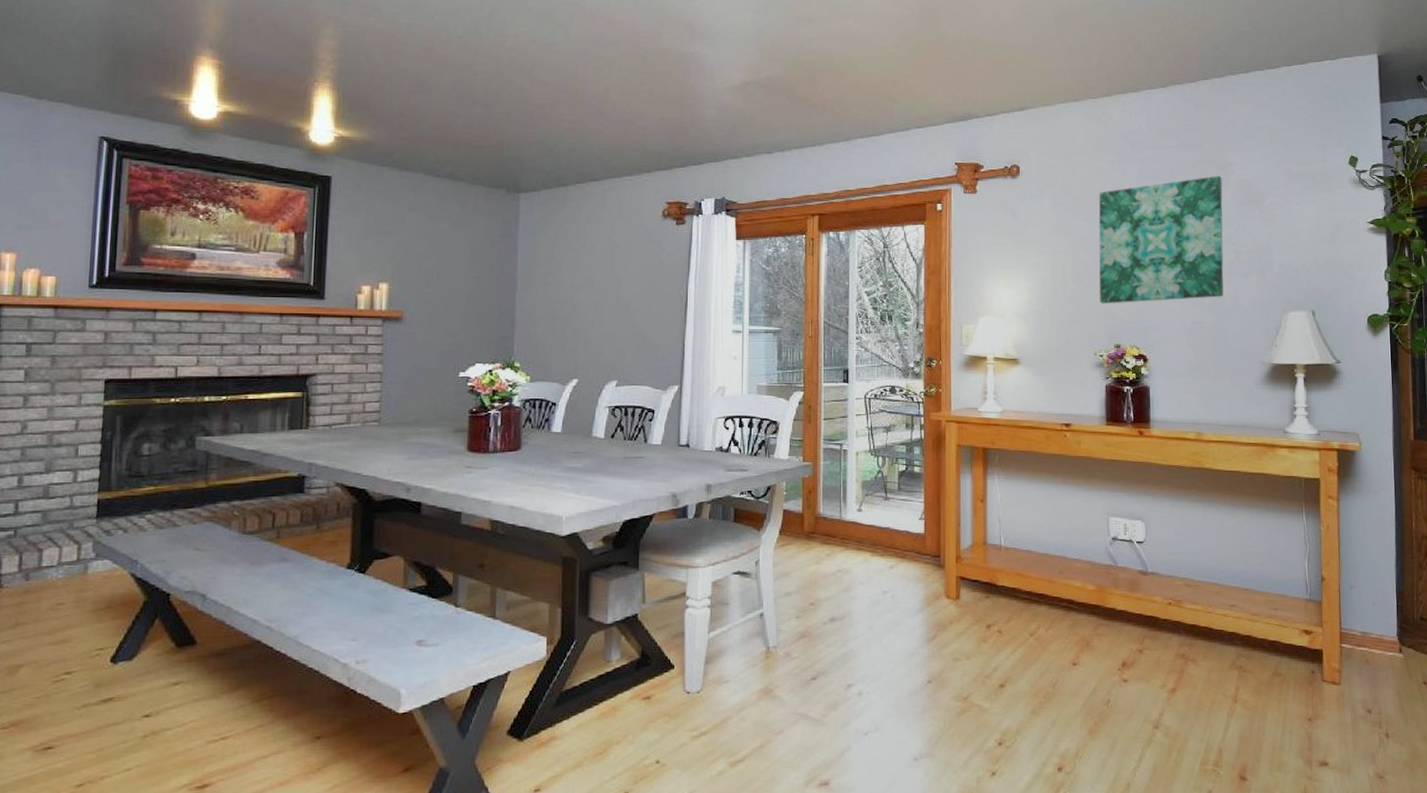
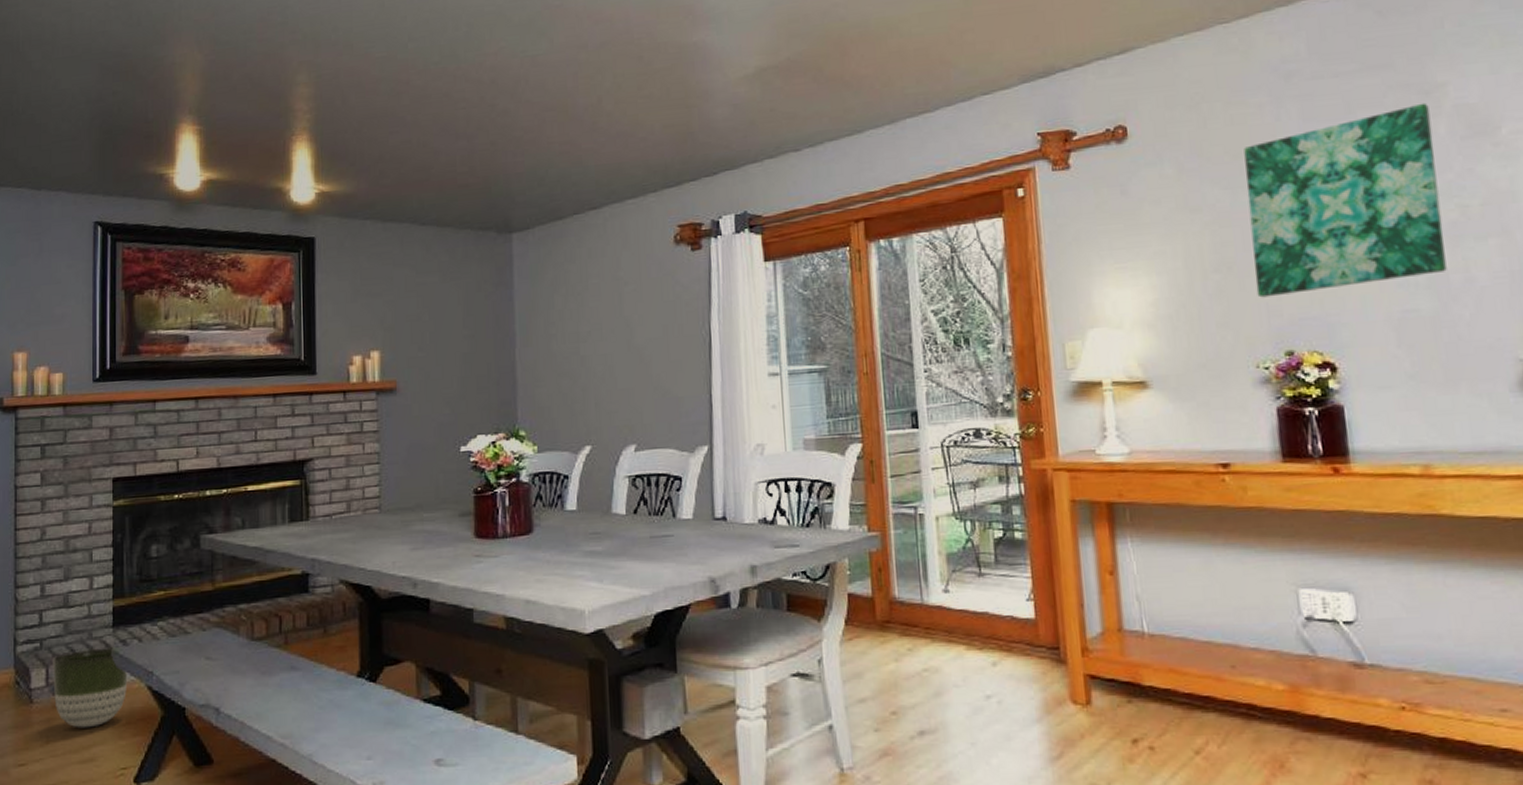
planter: none [26,537,110,612] -> present [53,648,128,728]

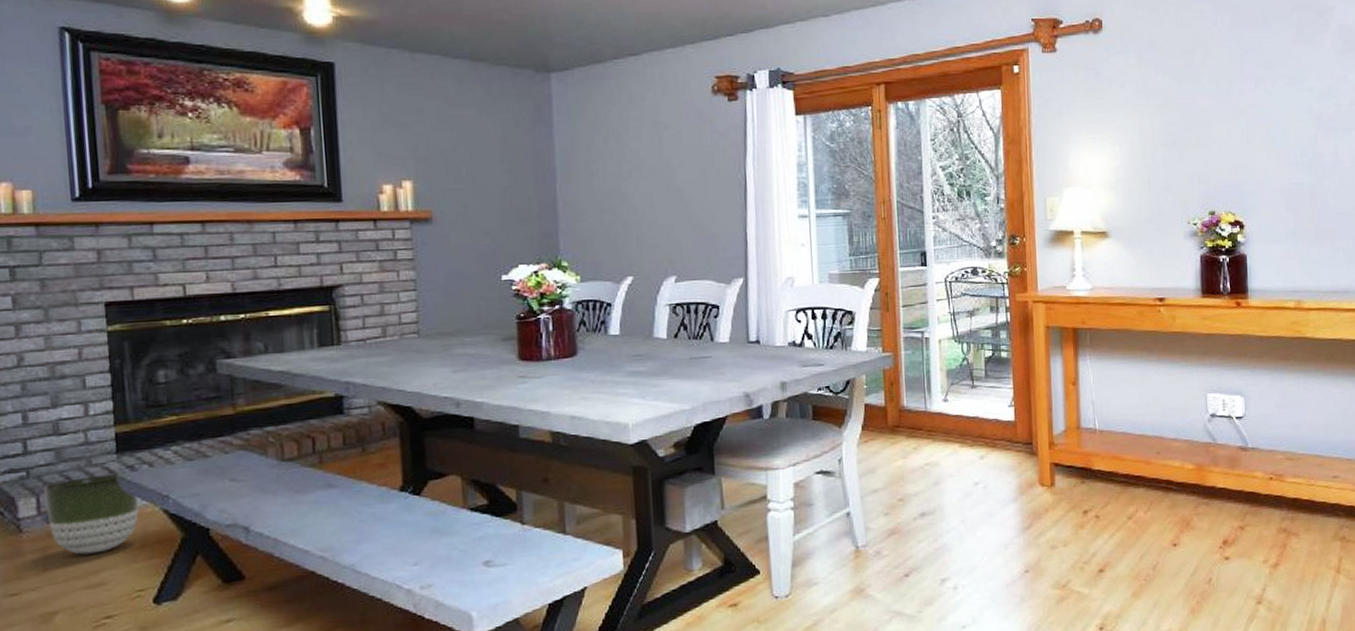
wall art: present [1244,102,1447,298] -> none [1189,21,1323,168]

